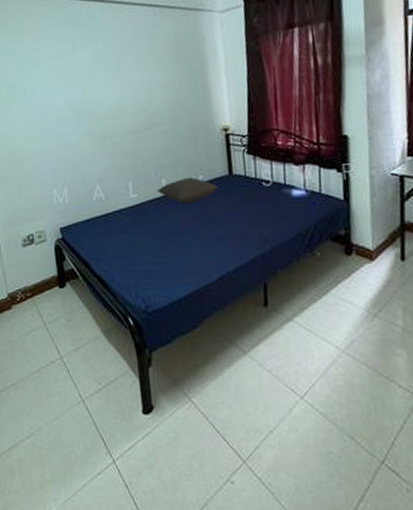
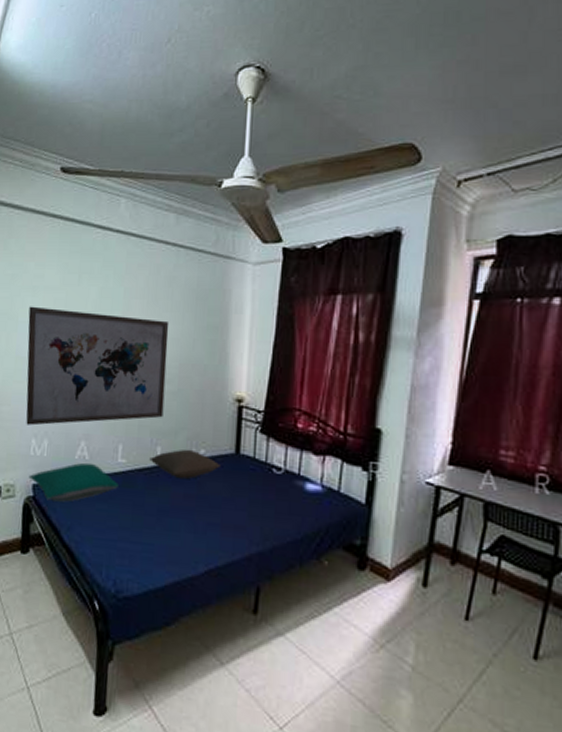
wall art: none [33,71,163,178] -> present [26,306,169,426]
pillow: none [55,201,134,240] -> present [28,462,118,502]

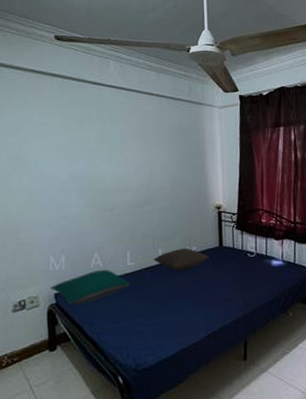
wall art: present [26,306,169,426] -> none [37,148,161,246]

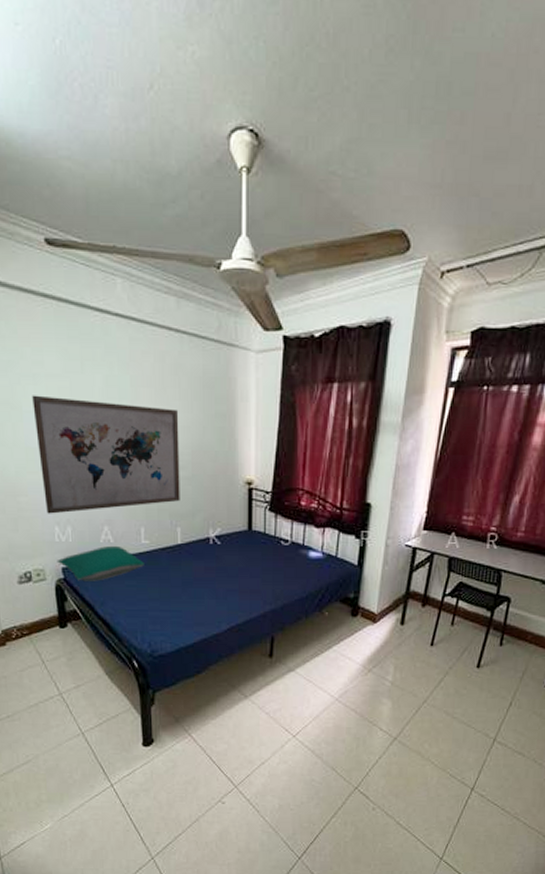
wall art: none [37,148,161,246] -> present [32,395,180,514]
pillow: present [153,247,209,271] -> none [171,528,236,555]

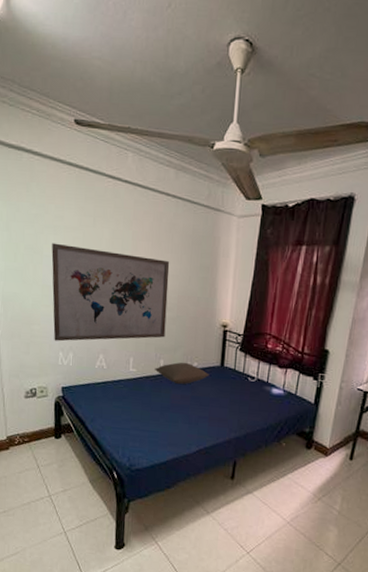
pillow: present [57,545,144,581] -> none [58,371,130,401]
pillow: none [171,528,236,555] -> present [154,362,209,385]

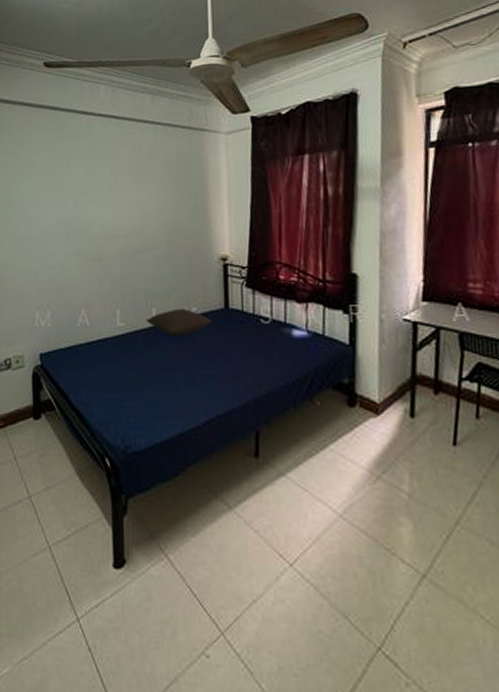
wall art: present [51,243,170,342] -> none [24,189,155,299]

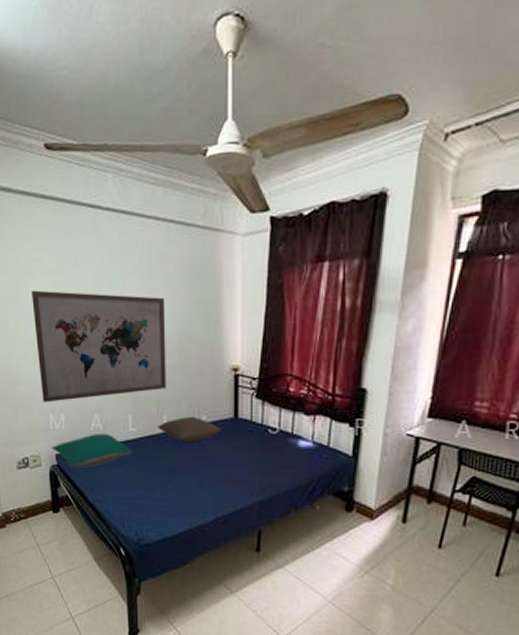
wall art: none [24,189,155,299] -> present [31,290,166,403]
pillow: none [35,329,119,368] -> present [51,433,131,468]

